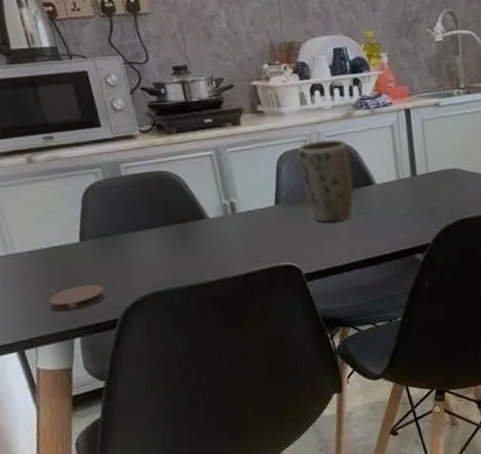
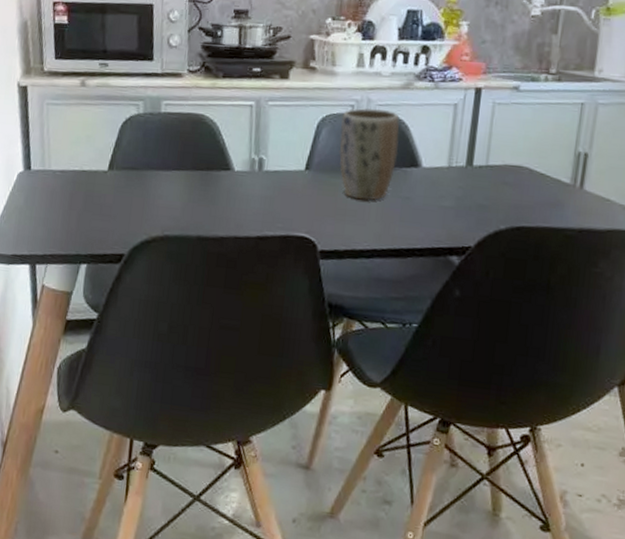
coaster: present [49,284,106,312] -> none [67,213,119,237]

